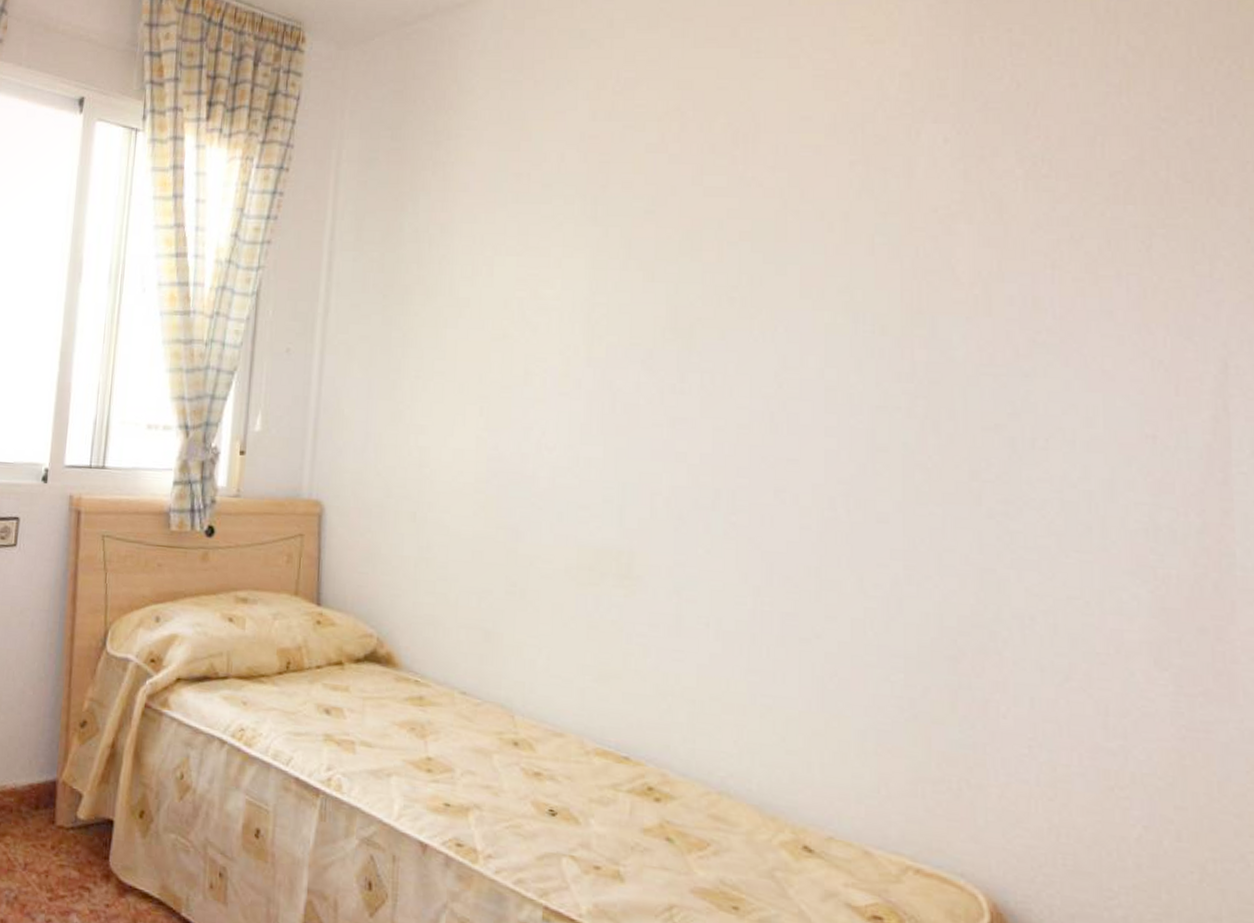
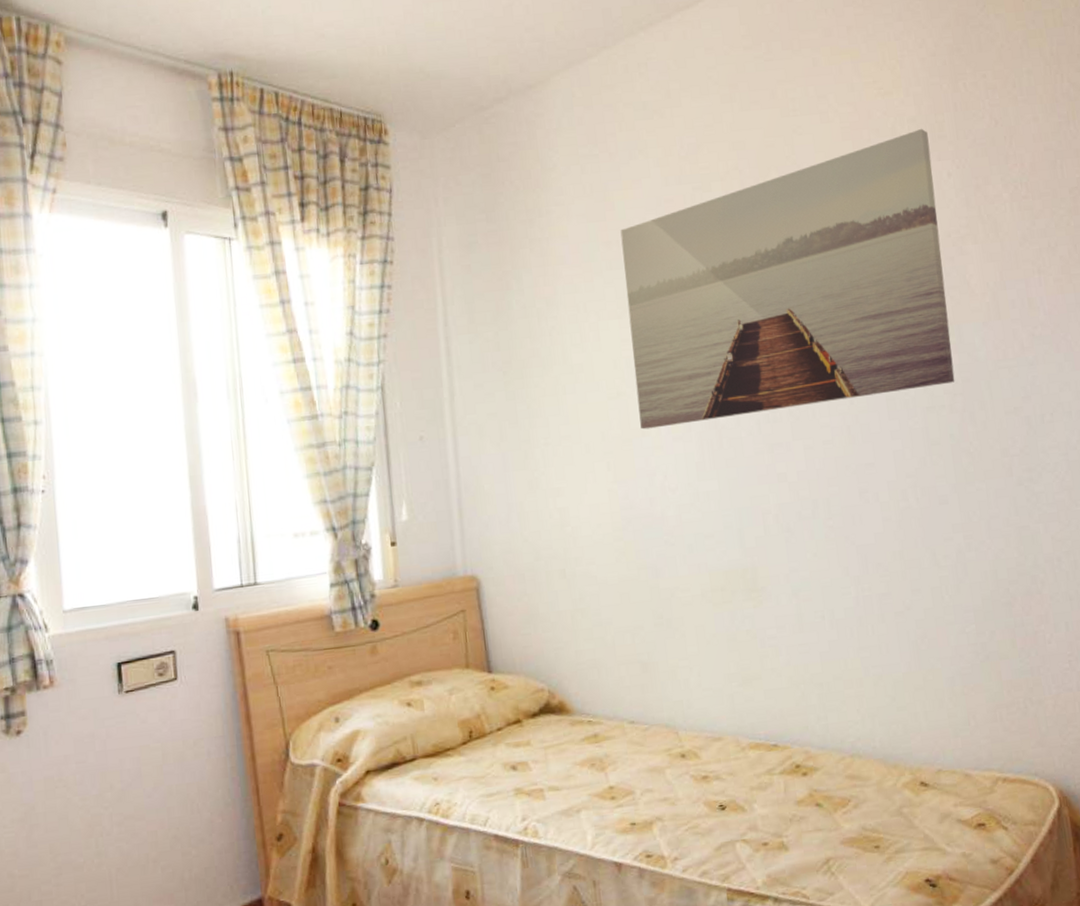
wall art: none [524,84,924,383] -> present [620,128,955,430]

